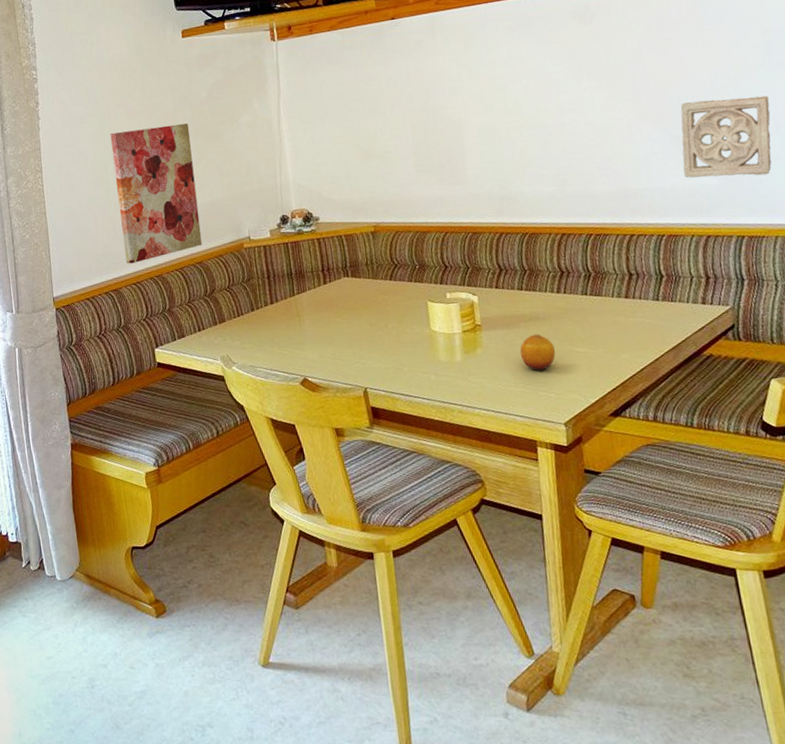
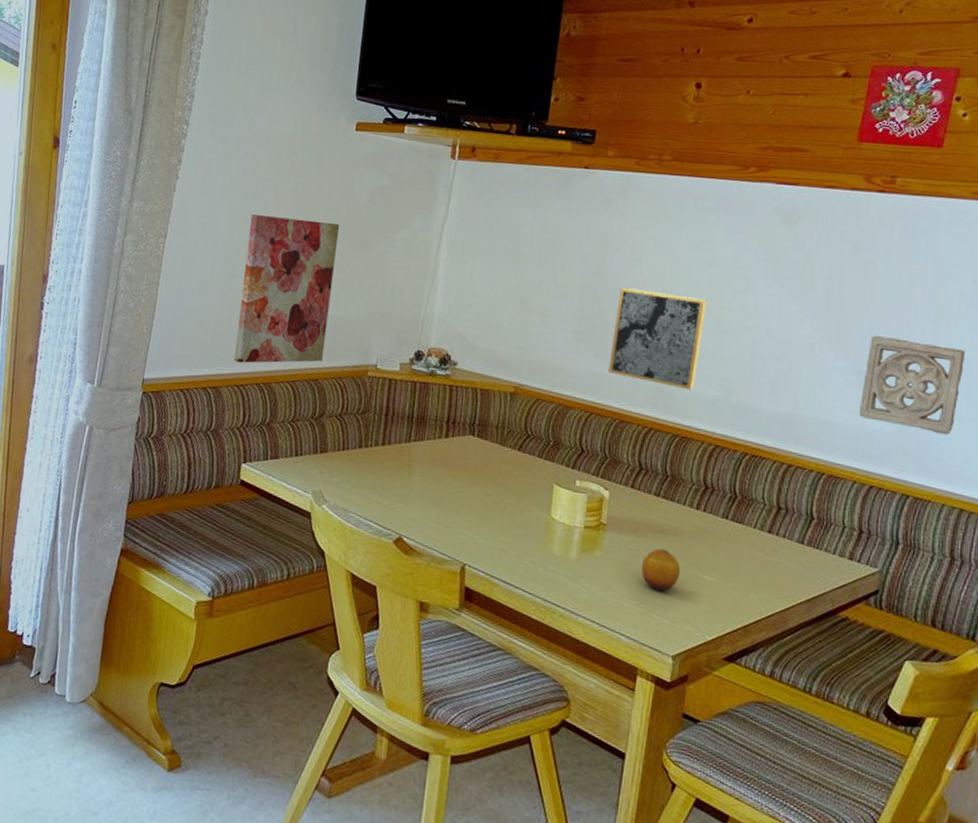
wall art: none [446,108,533,194] -> present [608,287,707,390]

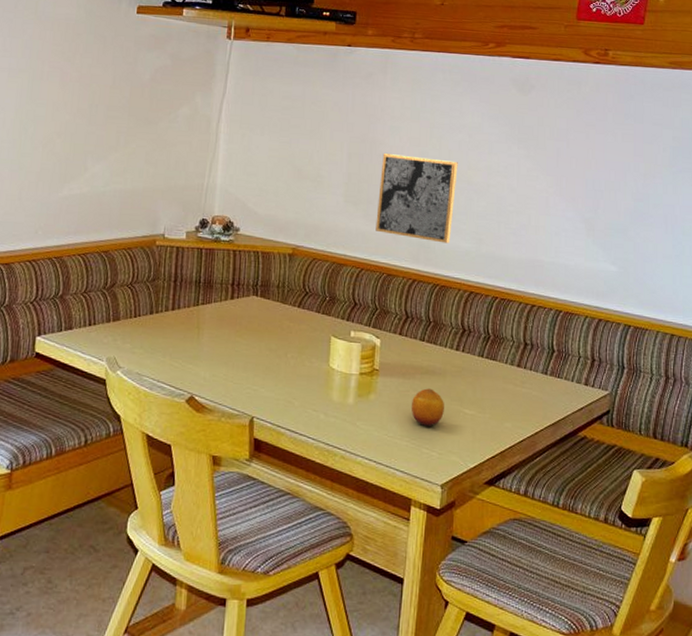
wall art: present [234,213,340,364] -> none [25,94,125,239]
wall ornament: present [858,336,966,435] -> none [587,188,670,271]

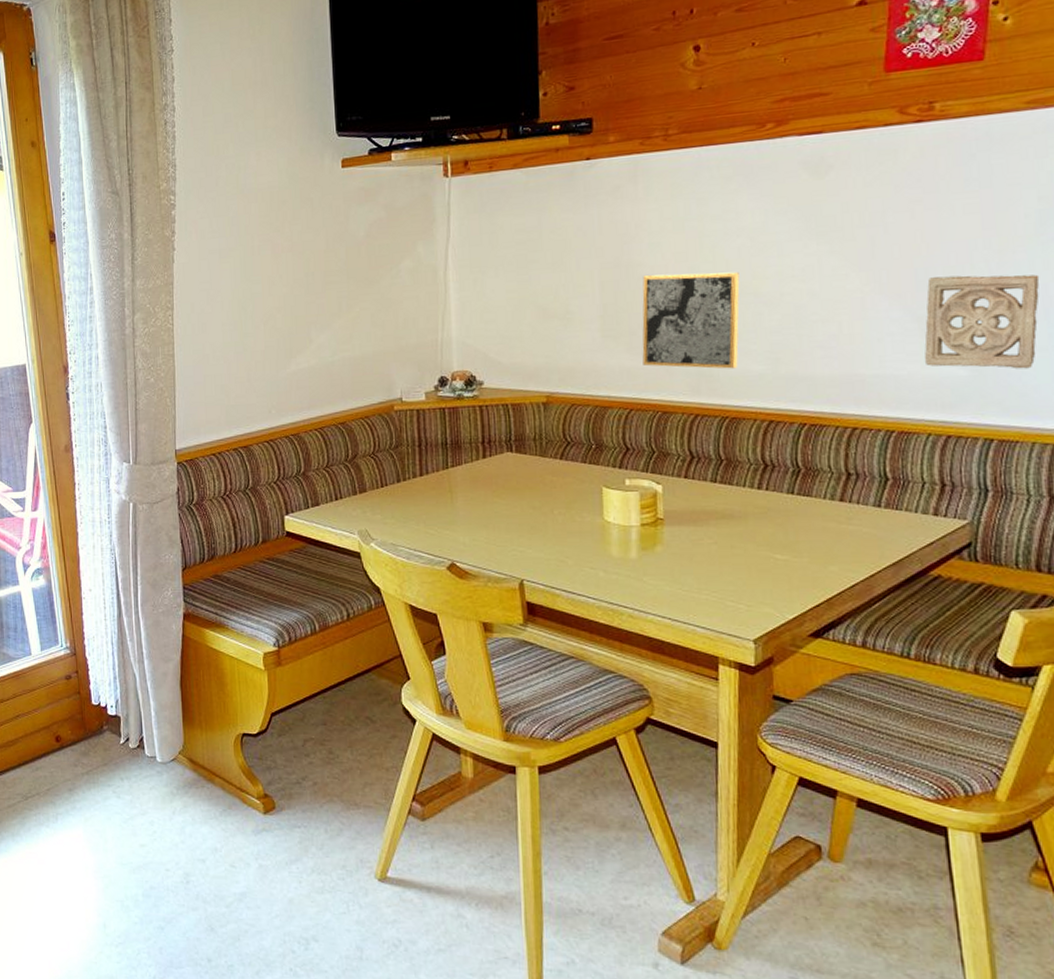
fruit: present [411,388,444,427] -> none [707,534,749,578]
wall ornament: none [587,188,670,271] -> present [923,274,1040,369]

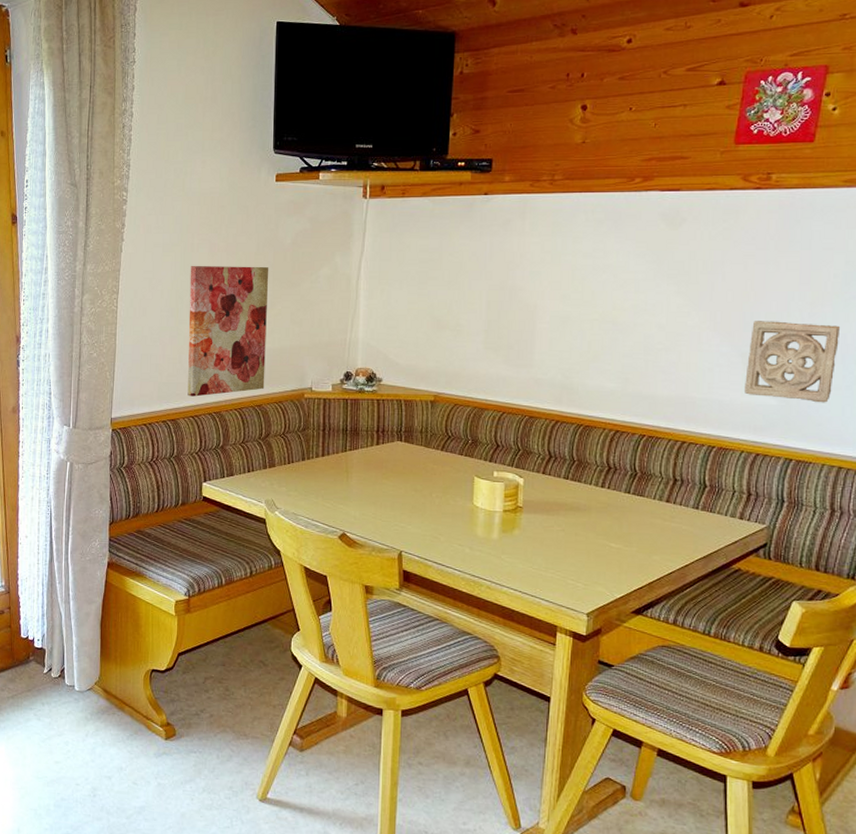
wall art: none [252,265,347,419] -> present [187,265,269,397]
wall art: present [642,271,740,369] -> none [517,299,602,384]

